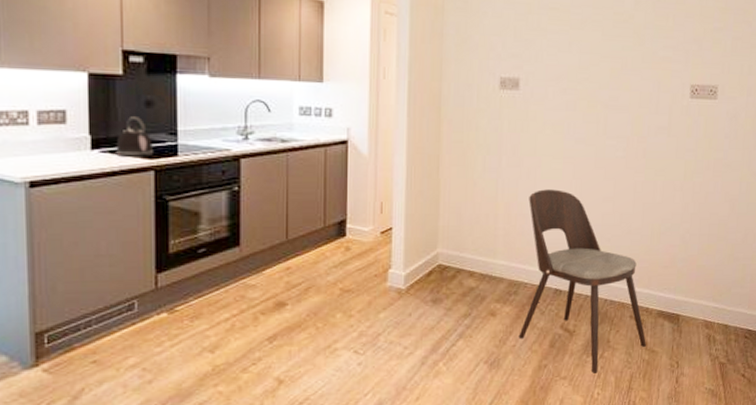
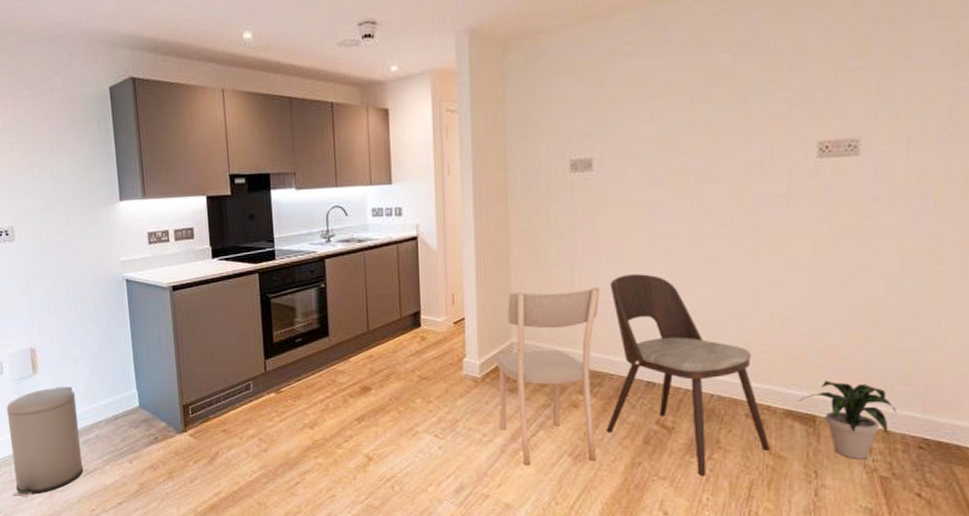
kettle: present [116,116,155,157] -> none [229,229,258,263]
dining chair: none [421,201,520,376] -> present [496,287,600,465]
potted plant: none [668,284,732,350] -> present [798,380,896,459]

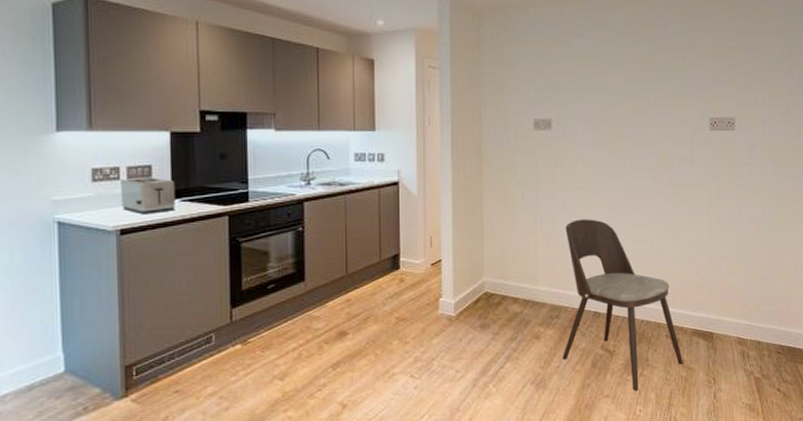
toaster: none [170,238,214,273] -> present [121,177,175,215]
dining chair: present [496,287,600,465] -> none [470,231,558,397]
potted plant: present [798,380,896,459] -> none [701,304,763,366]

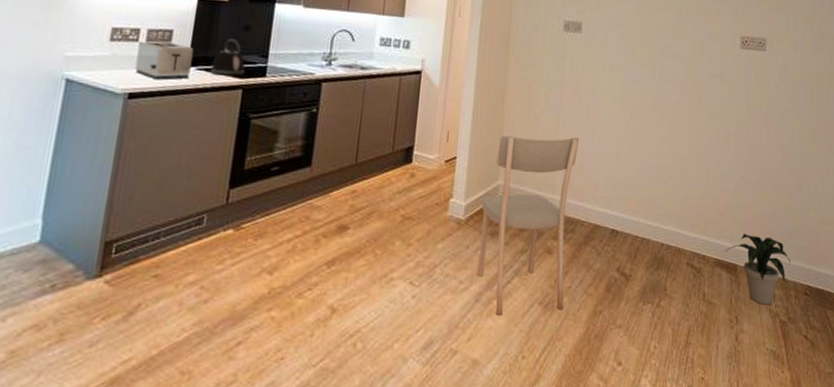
kettle: none [195,168,228,204] -> present [210,39,246,77]
dining chair: none [470,231,558,397] -> present [477,136,580,315]
dining chair: present [562,219,683,391] -> none [574,128,704,324]
potted plant: none [701,304,763,366] -> present [725,233,790,305]

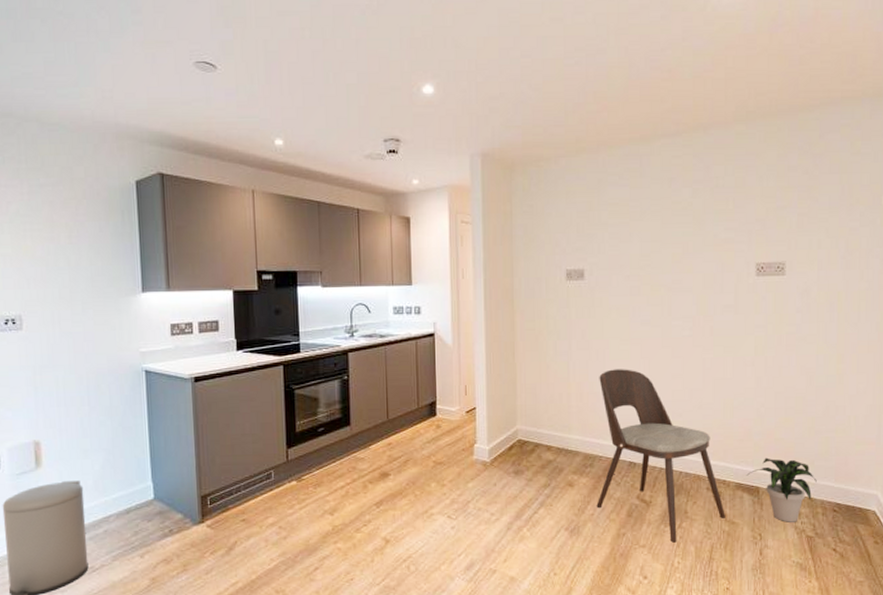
toaster: present [135,41,194,80] -> none [194,331,239,364]
kettle: present [210,39,246,77] -> none [254,323,283,355]
dining chair: present [477,136,580,315] -> none [503,380,591,540]
dining chair: none [574,128,704,324] -> present [596,369,725,543]

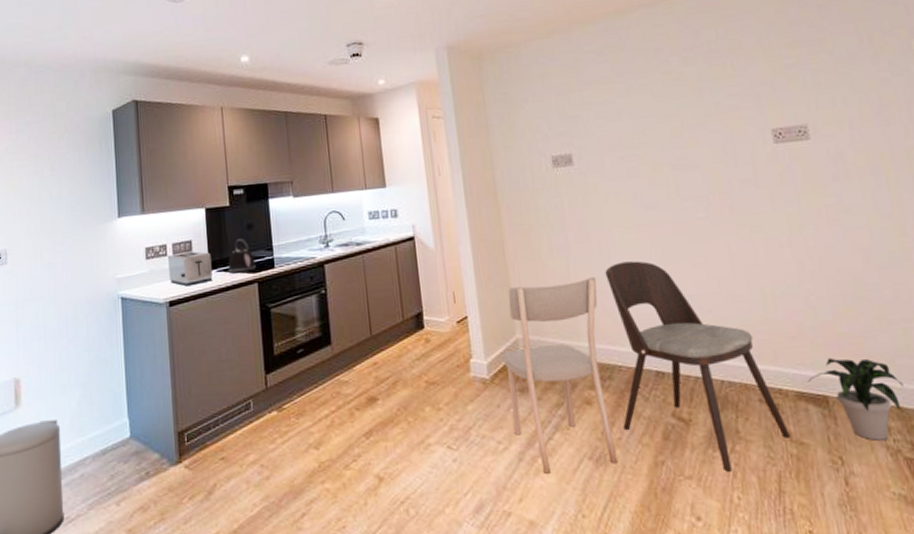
toaster: none [194,331,239,364] -> present [168,251,213,287]
kettle: none [254,323,283,355] -> present [228,238,257,274]
dining chair: none [503,380,591,540] -> present [502,277,619,474]

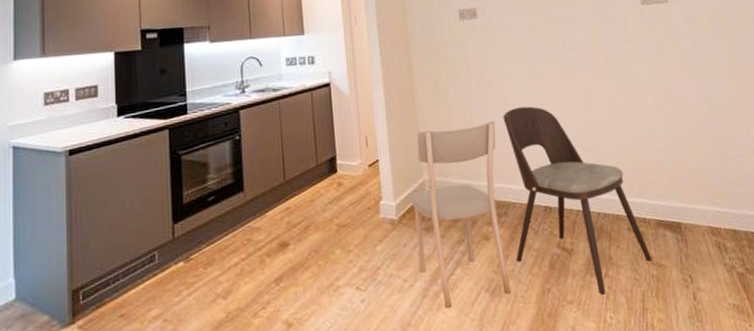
toaster: present [168,251,213,287] -> none [70,96,119,134]
kettle: present [228,238,257,274] -> none [137,84,168,120]
potted plant: present [807,358,904,441] -> none [665,189,736,260]

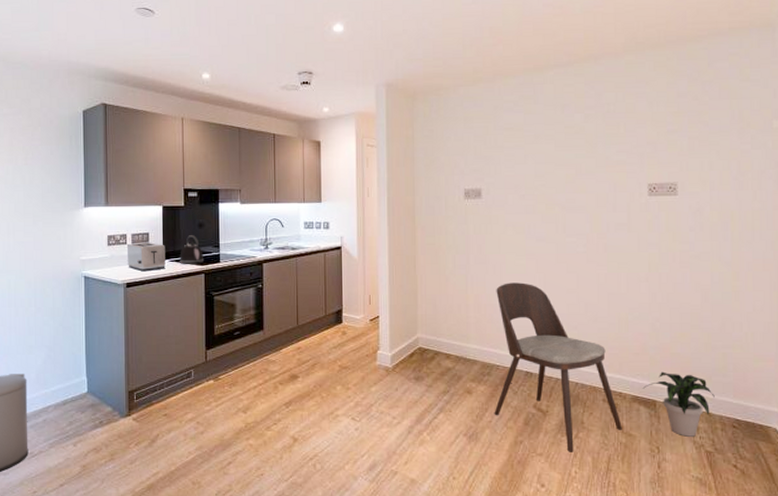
toaster: none [70,96,119,134] -> present [127,242,166,272]
kettle: none [137,84,168,120] -> present [180,235,205,264]
dining chair: present [410,121,512,308] -> none [405,293,489,444]
potted plant: none [665,189,736,260] -> present [642,371,715,437]

